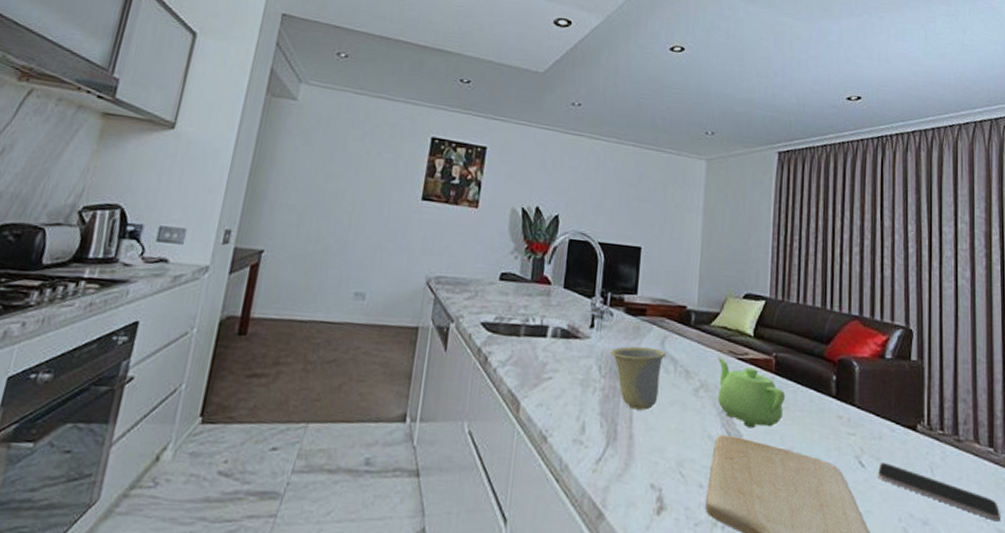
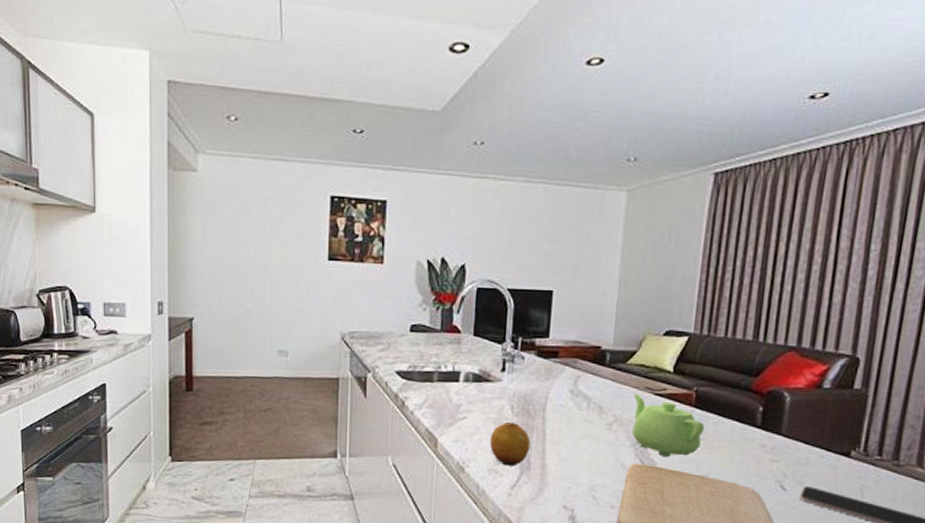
fruit: none [575,384,618,436] -> present [490,421,531,466]
cup: present [610,346,666,411] -> none [522,386,579,444]

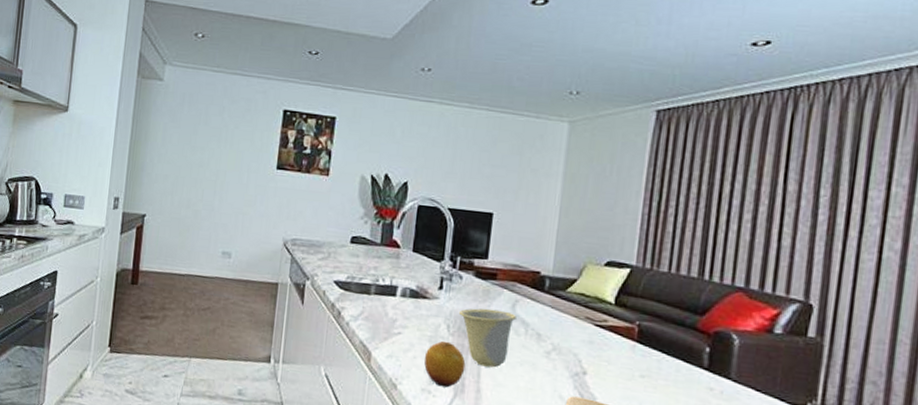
cup: none [522,386,579,444] -> present [458,308,516,368]
teapot: present [632,394,705,456] -> none [571,323,648,393]

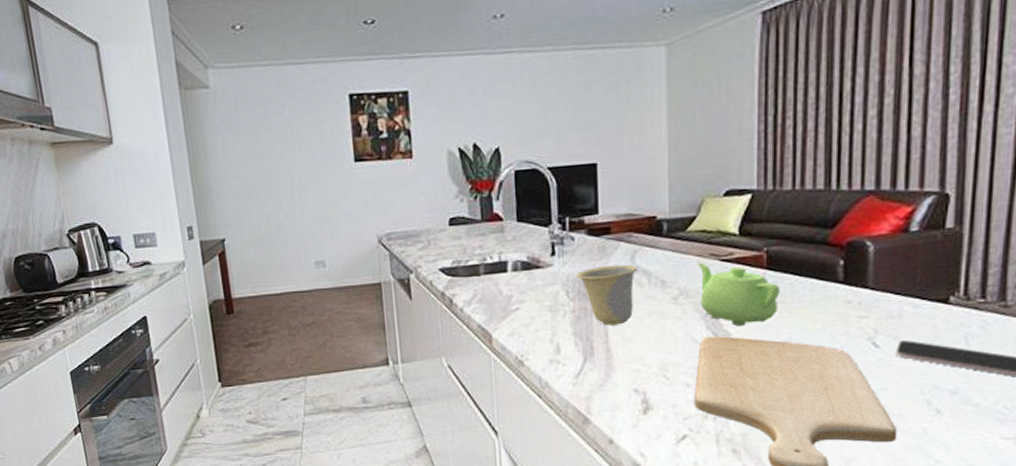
fruit: present [424,340,466,388] -> none [547,307,591,354]
teapot: none [571,323,648,393] -> present [697,262,781,325]

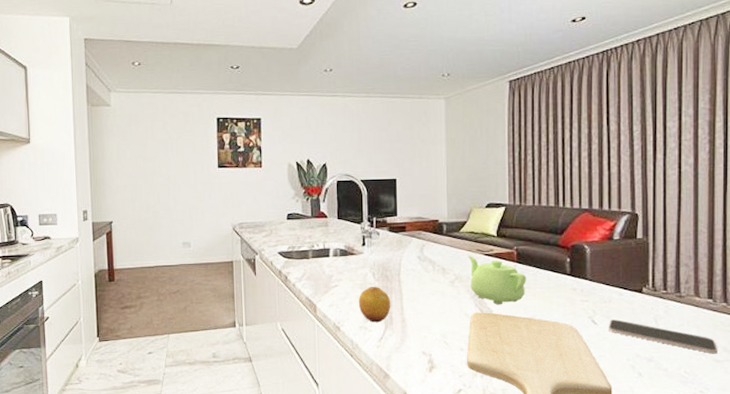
fruit: none [547,307,591,354] -> present [358,286,391,323]
cup: present [575,264,637,326] -> none [380,255,425,301]

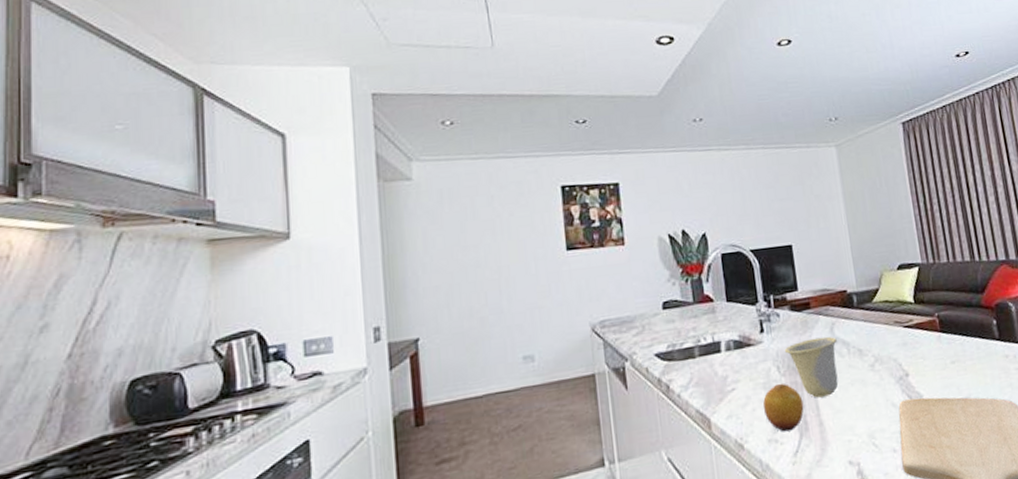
cup: none [380,255,425,301] -> present [784,336,839,398]
teapot: present [468,256,527,304] -> none [885,330,955,387]

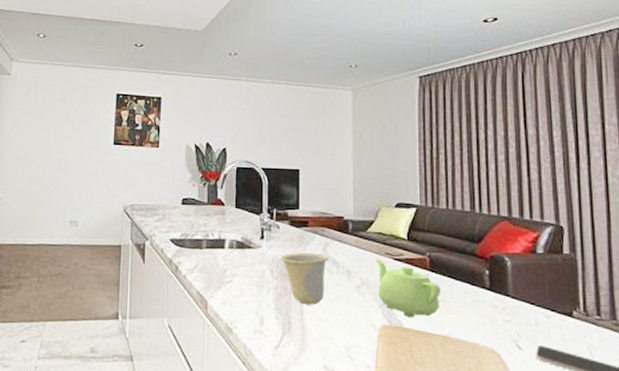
fruit: present [762,382,804,432] -> none [253,284,290,327]
teapot: none [885,330,955,387] -> present [375,259,442,317]

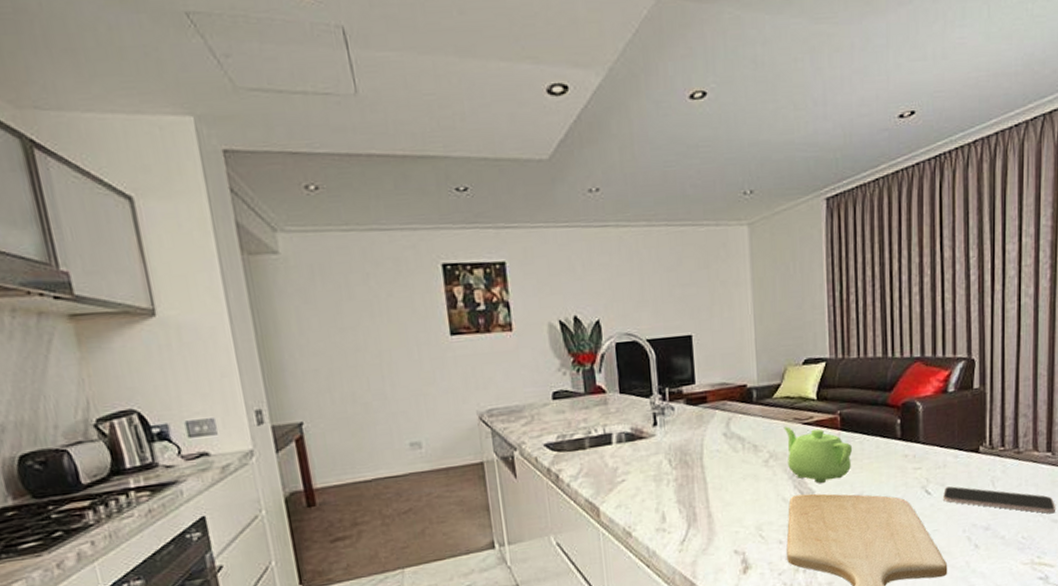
cup: present [279,252,328,305] -> none [677,431,732,491]

